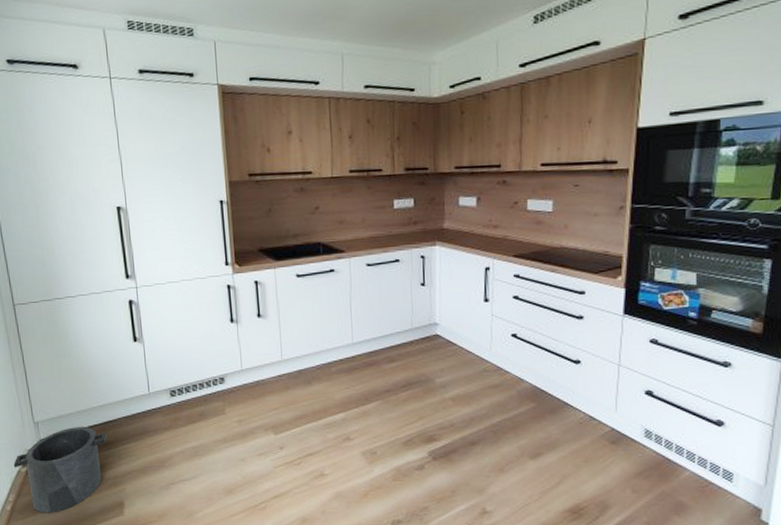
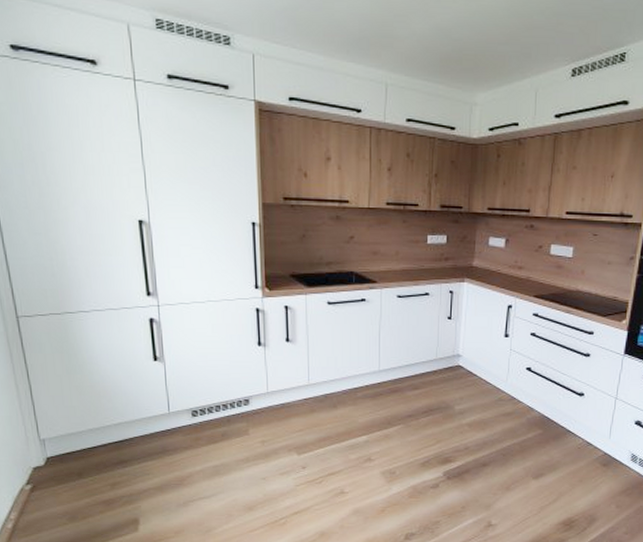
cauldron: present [13,426,107,513] -> none [15,444,122,531]

